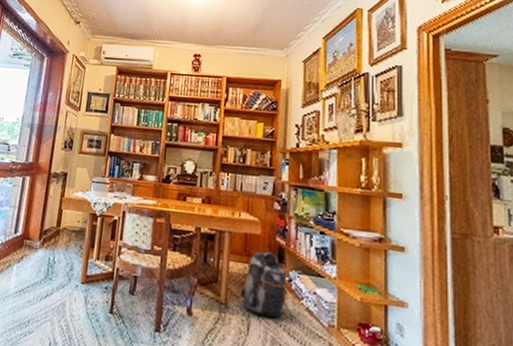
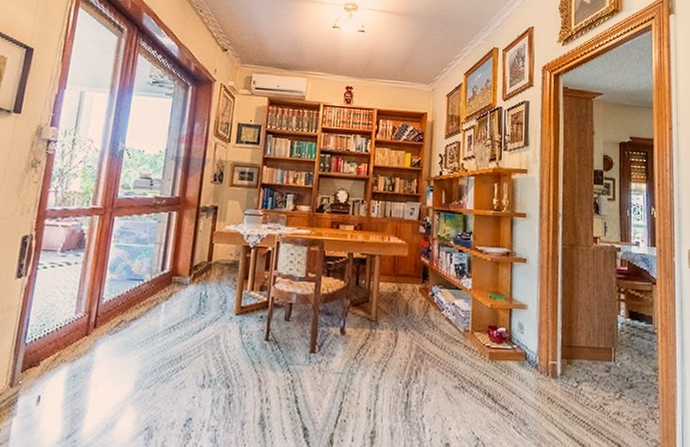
backpack: present [241,251,287,319] -> none [389,270,430,329]

